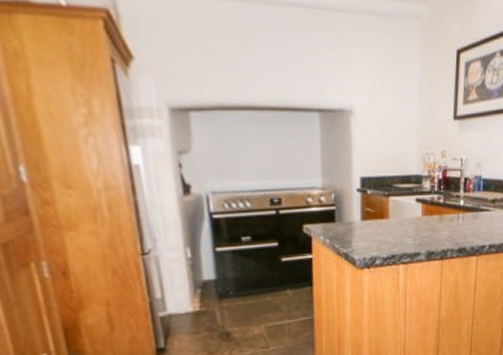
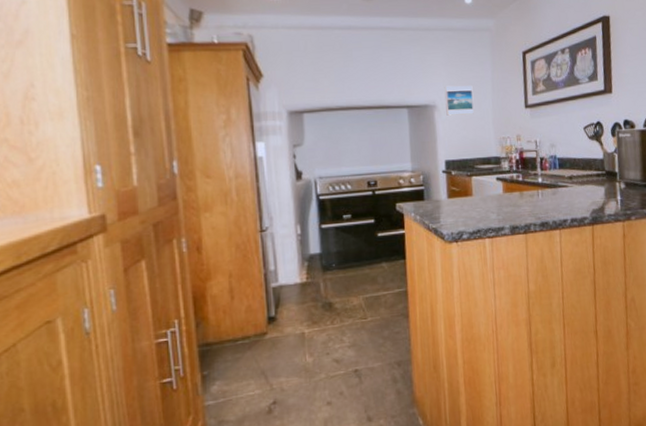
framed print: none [363,86,397,124] -> present [444,85,474,116]

